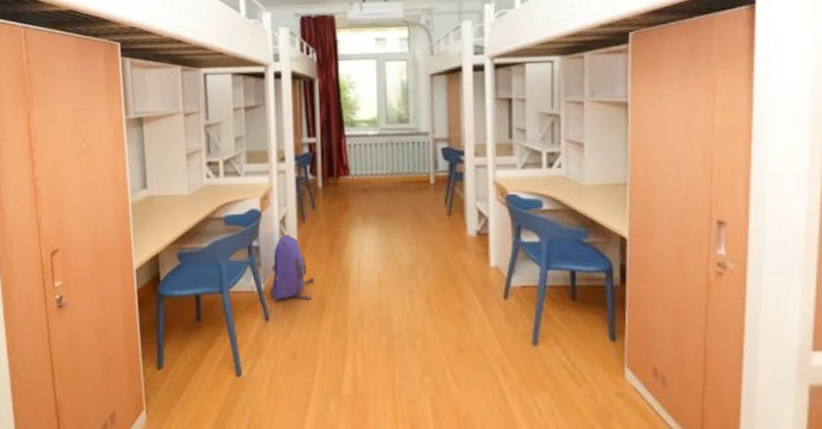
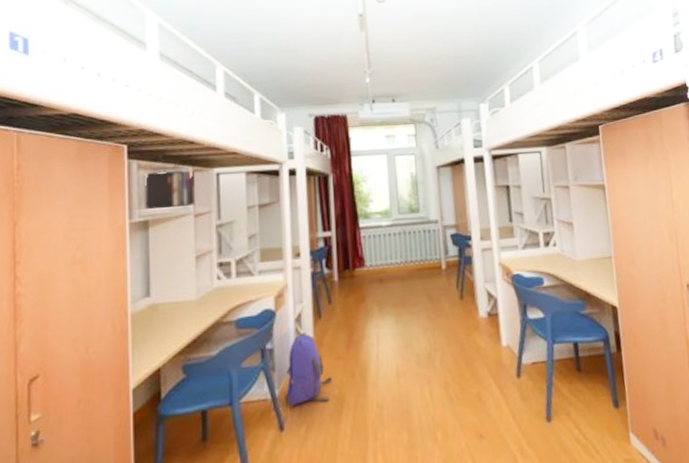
books: none [138,70,185,107] -> present [145,171,196,209]

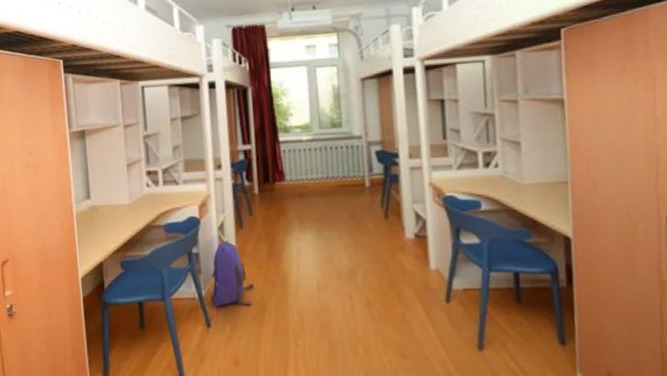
books: present [145,171,196,209] -> none [80,84,124,120]

